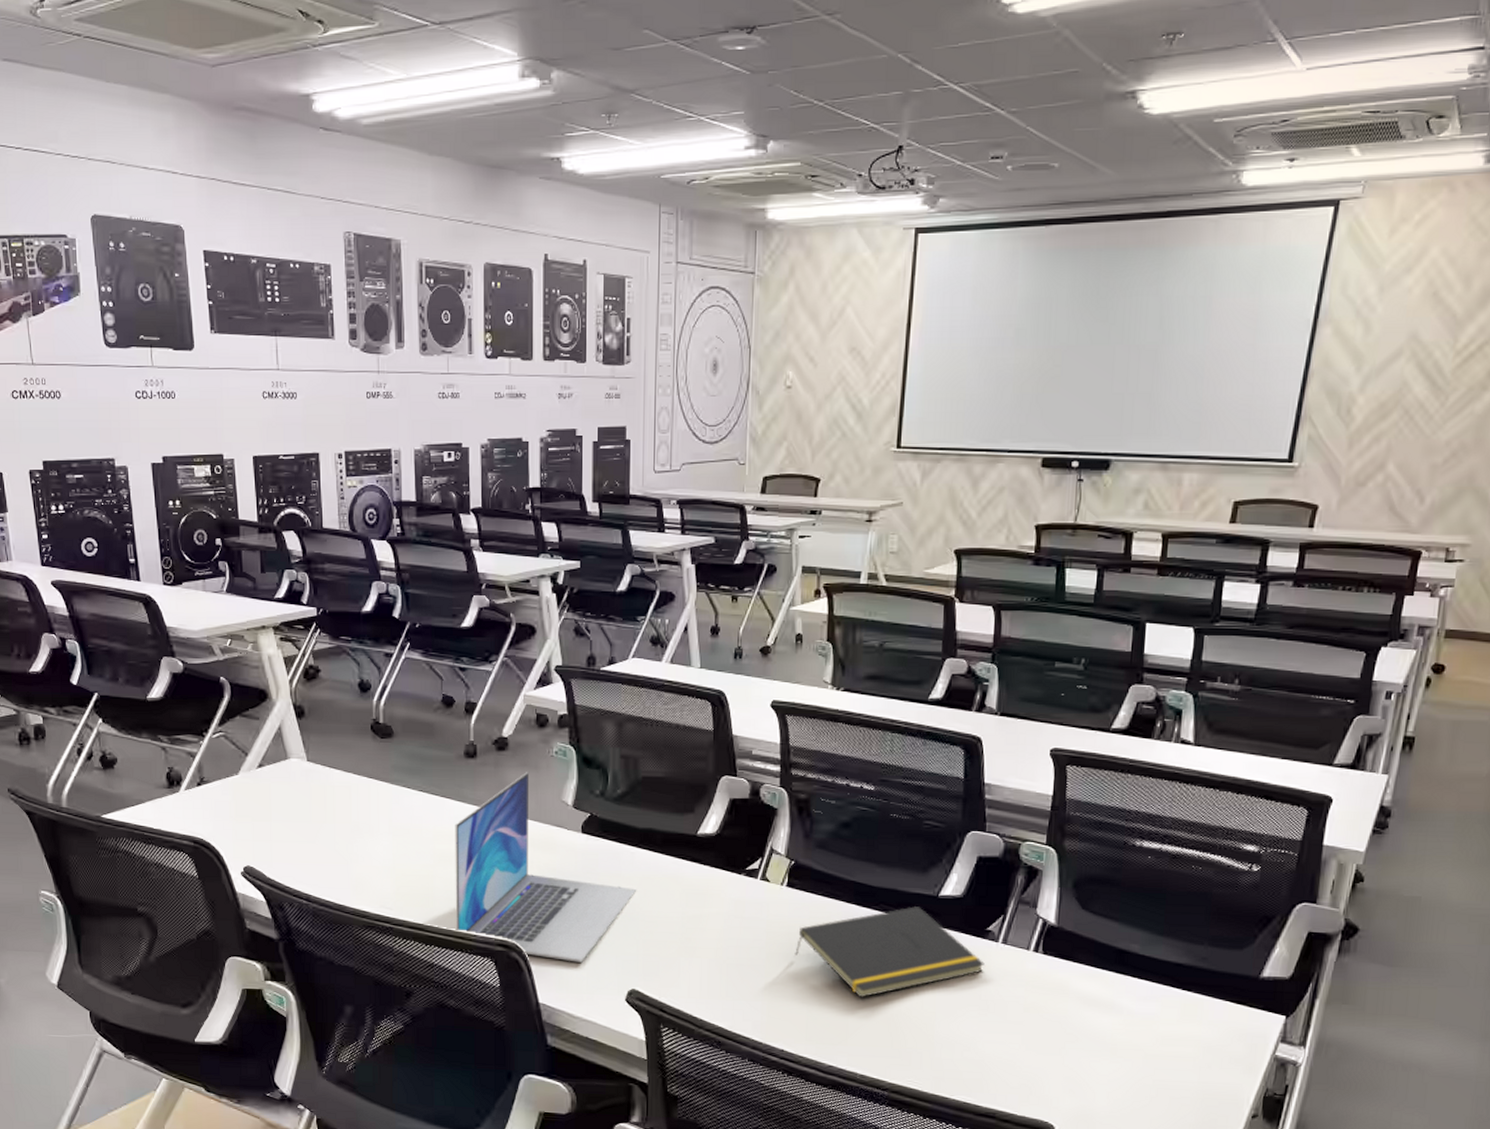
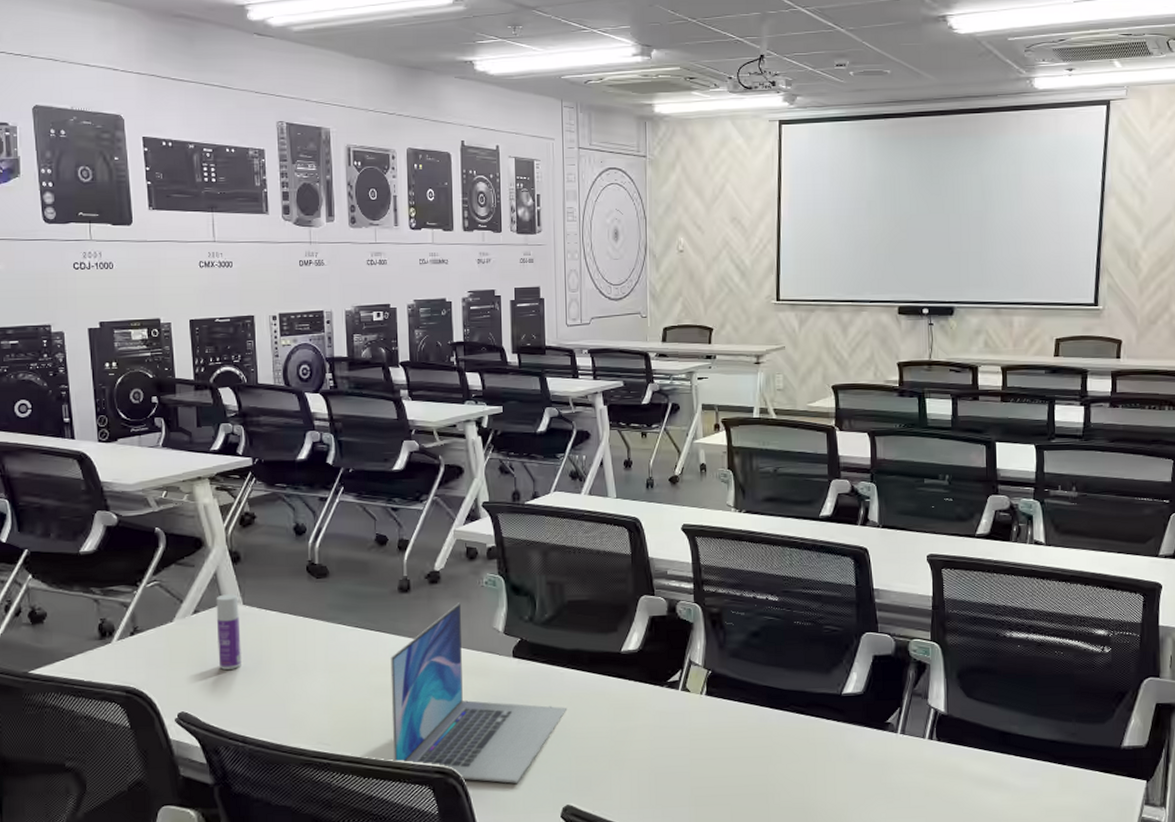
bottle: none [280,749,305,826] -> present [216,594,241,670]
notepad: present [795,906,985,998] -> none [717,705,887,796]

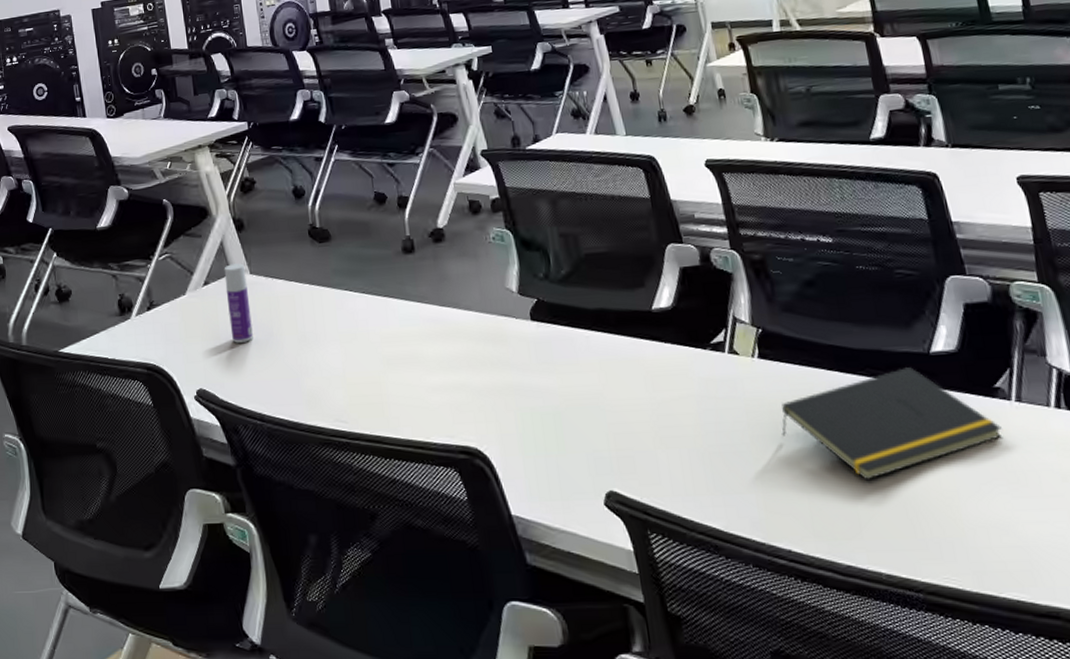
laptop: present [390,603,568,783] -> none [401,262,598,465]
notepad: none [717,705,887,796] -> present [781,367,1002,481]

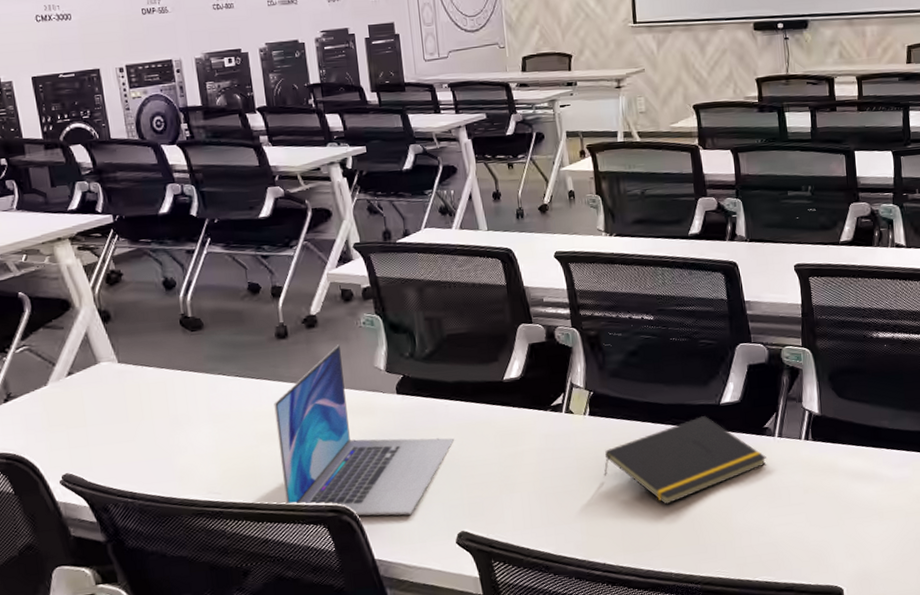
bottle: present [224,263,253,343] -> none [89,353,123,429]
laptop: none [401,262,598,465] -> present [274,344,455,516]

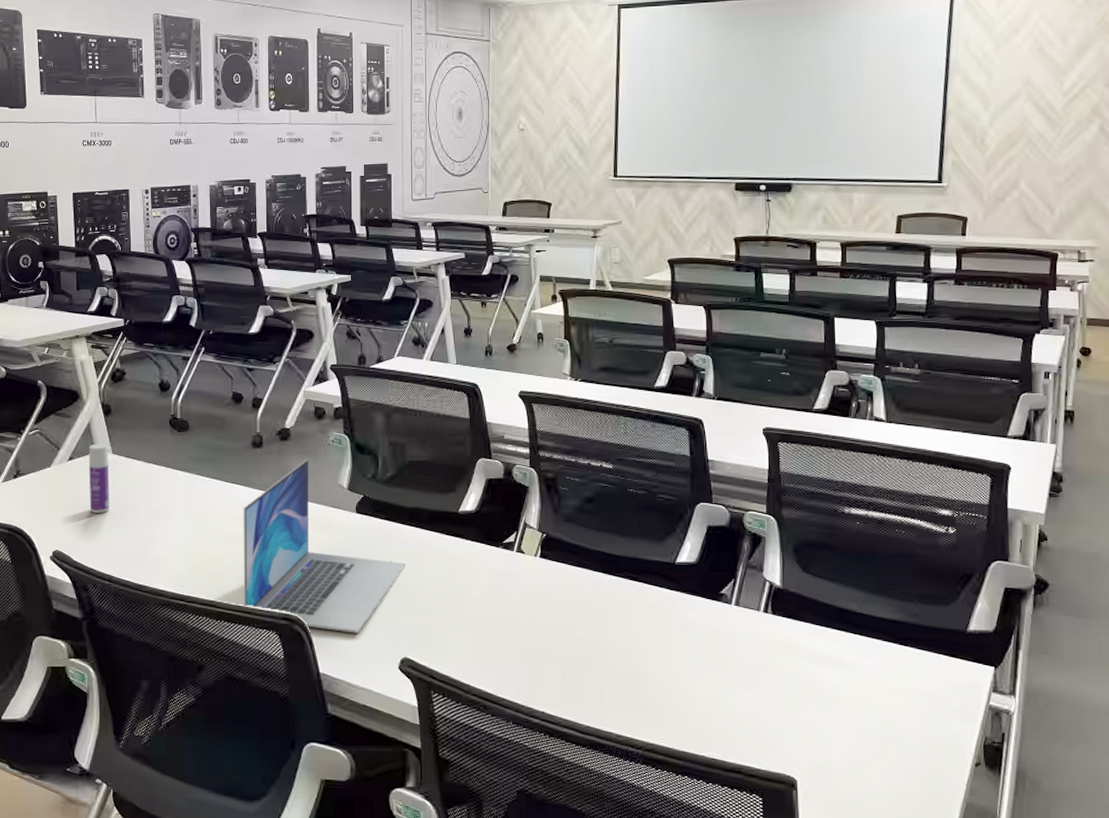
bottle: none [89,353,123,429] -> present [88,444,110,513]
notepad: present [604,416,766,505] -> none [550,573,721,660]

